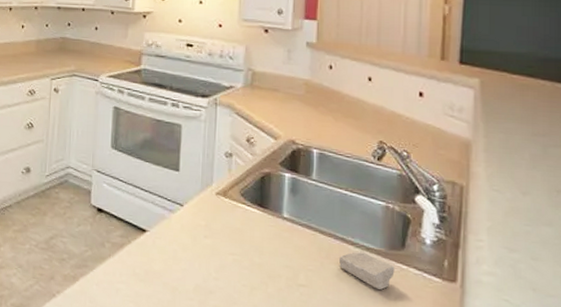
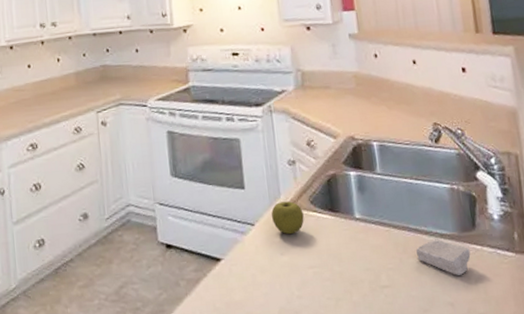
apple: none [200,189,232,221] -> present [271,201,304,235]

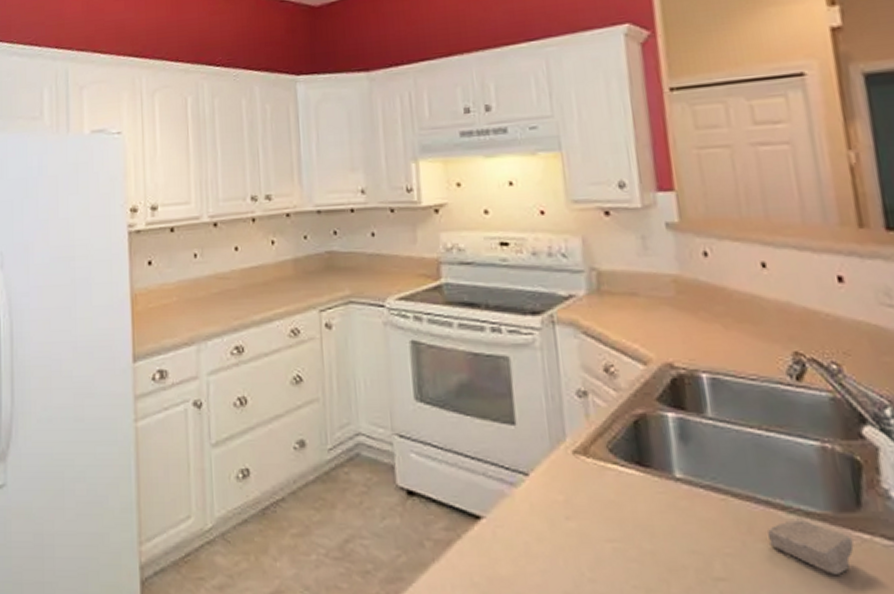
apple: present [271,201,304,235] -> none [552,446,600,493]

